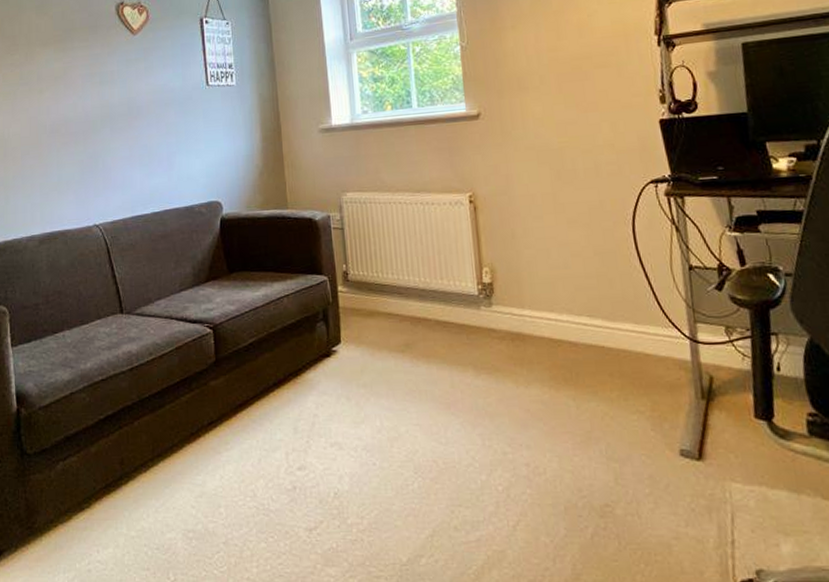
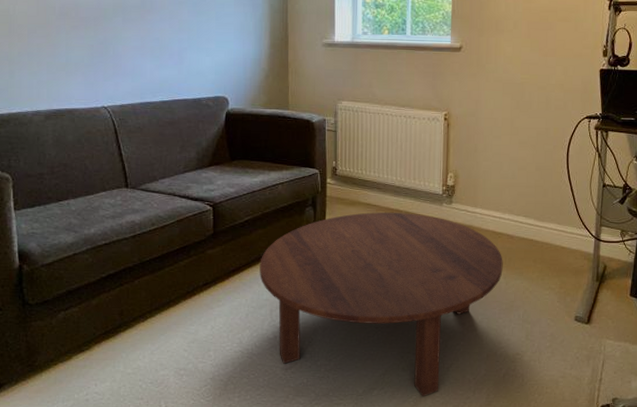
coffee table: none [269,321,570,568] -> present [259,212,503,397]

